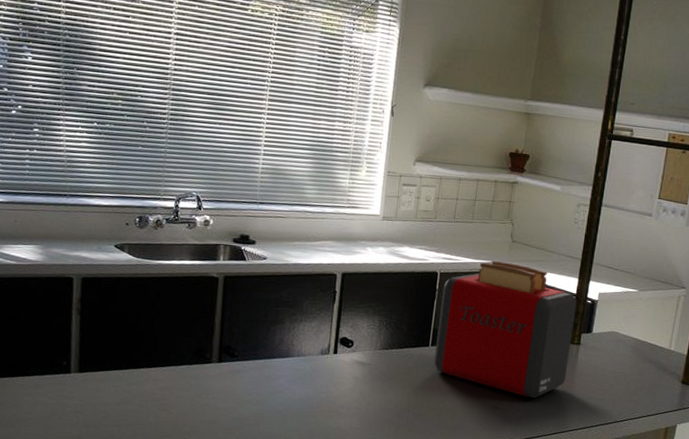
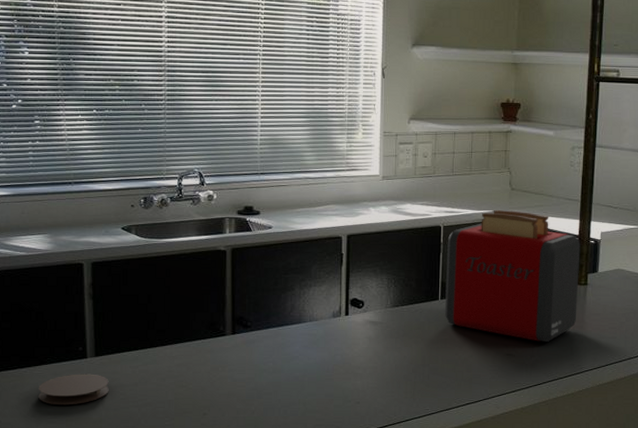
coaster: none [19,388,91,419] -> present [38,374,109,405]

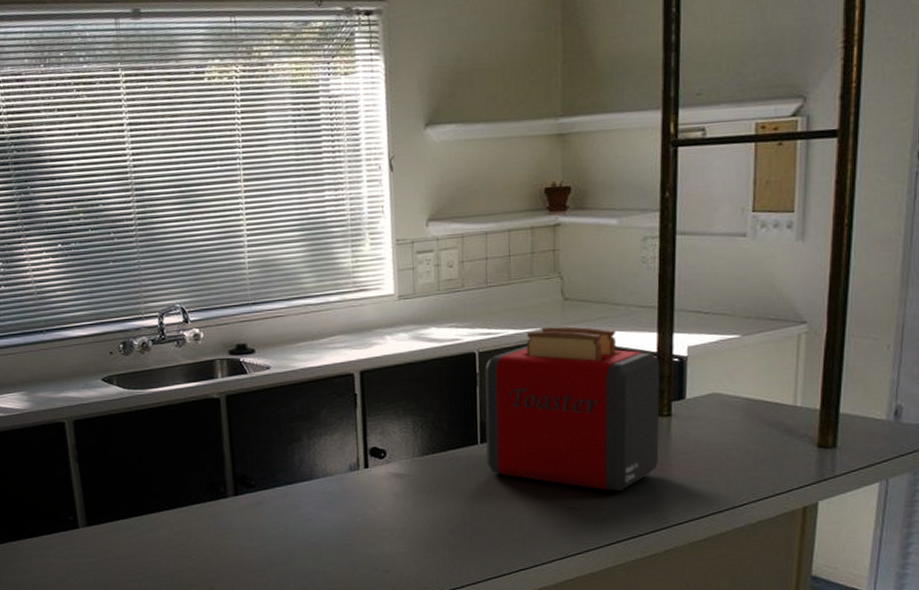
coaster: present [38,374,109,405] -> none [31,545,106,581]

